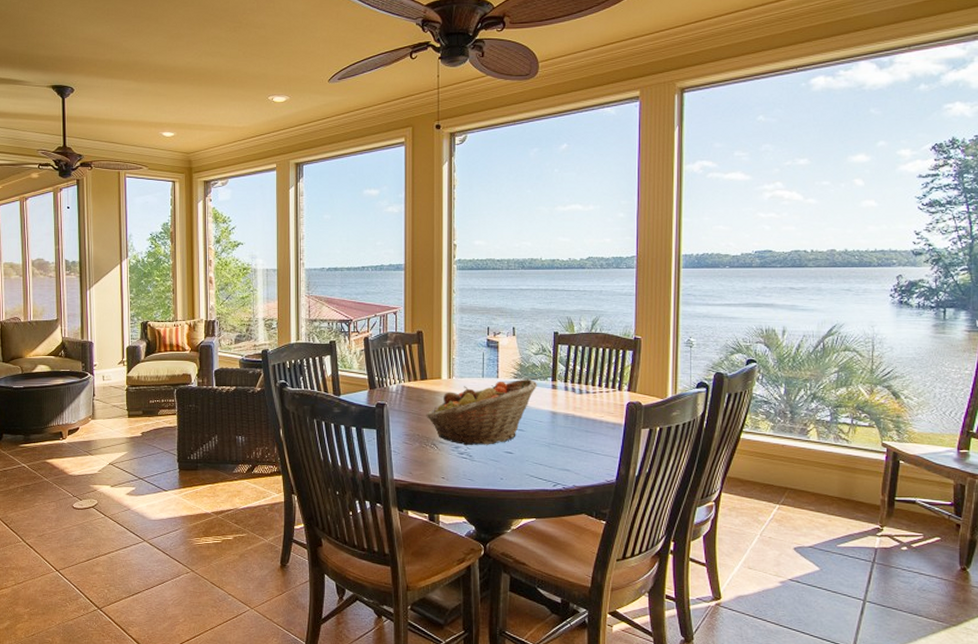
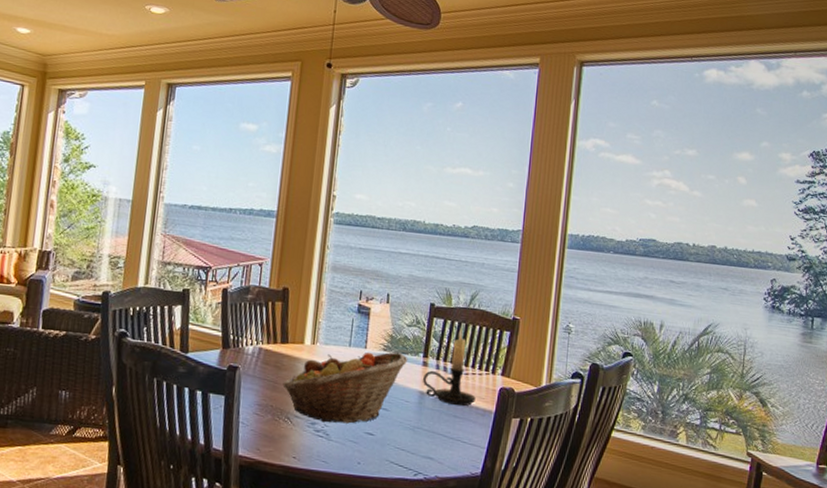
candle holder: none [552,352,605,422] -> present [422,328,476,407]

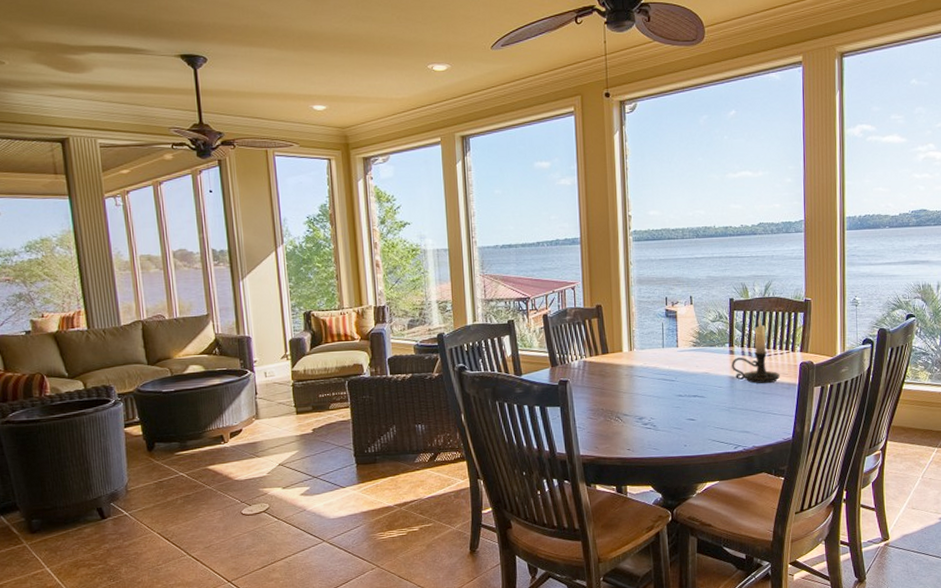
fruit basket: present [282,352,408,424] -> none [609,346,716,416]

